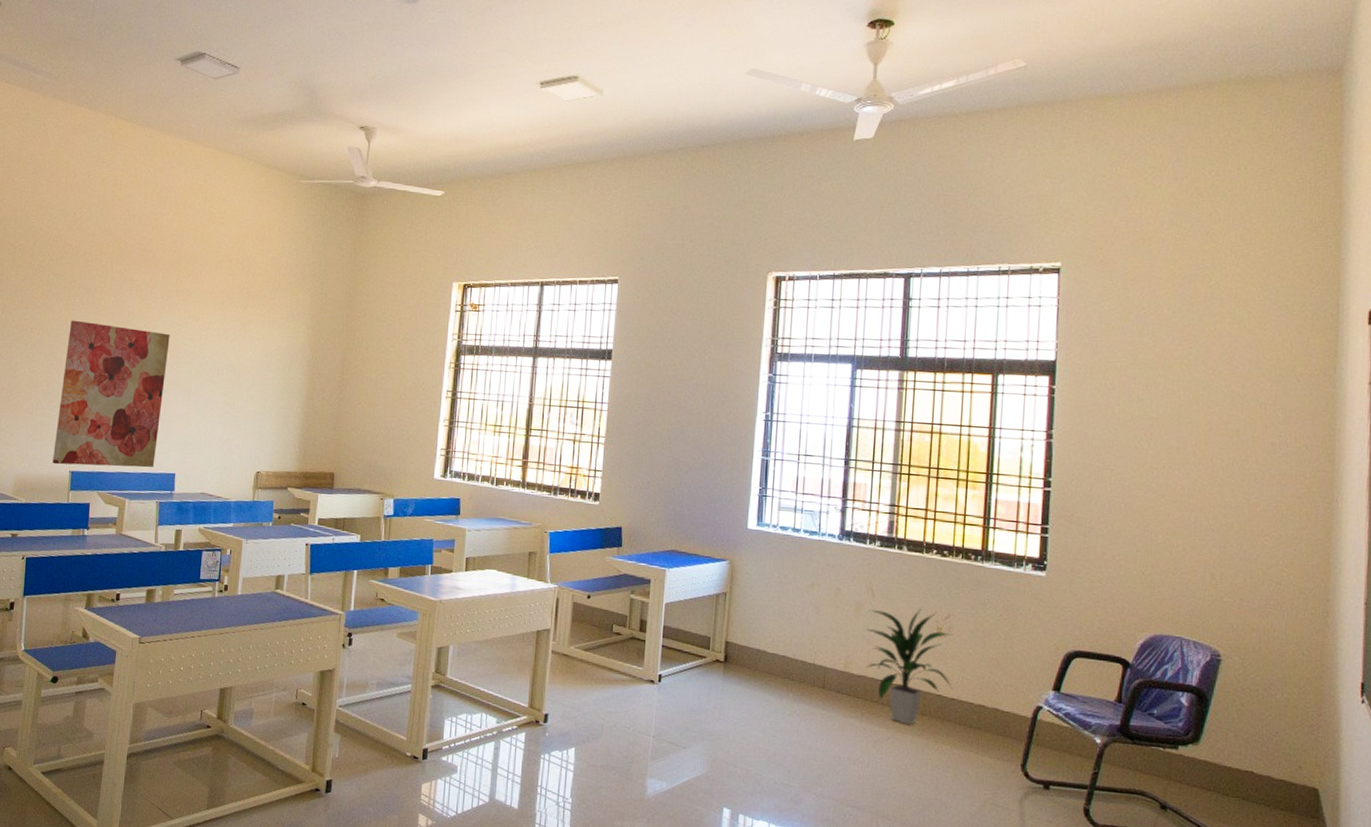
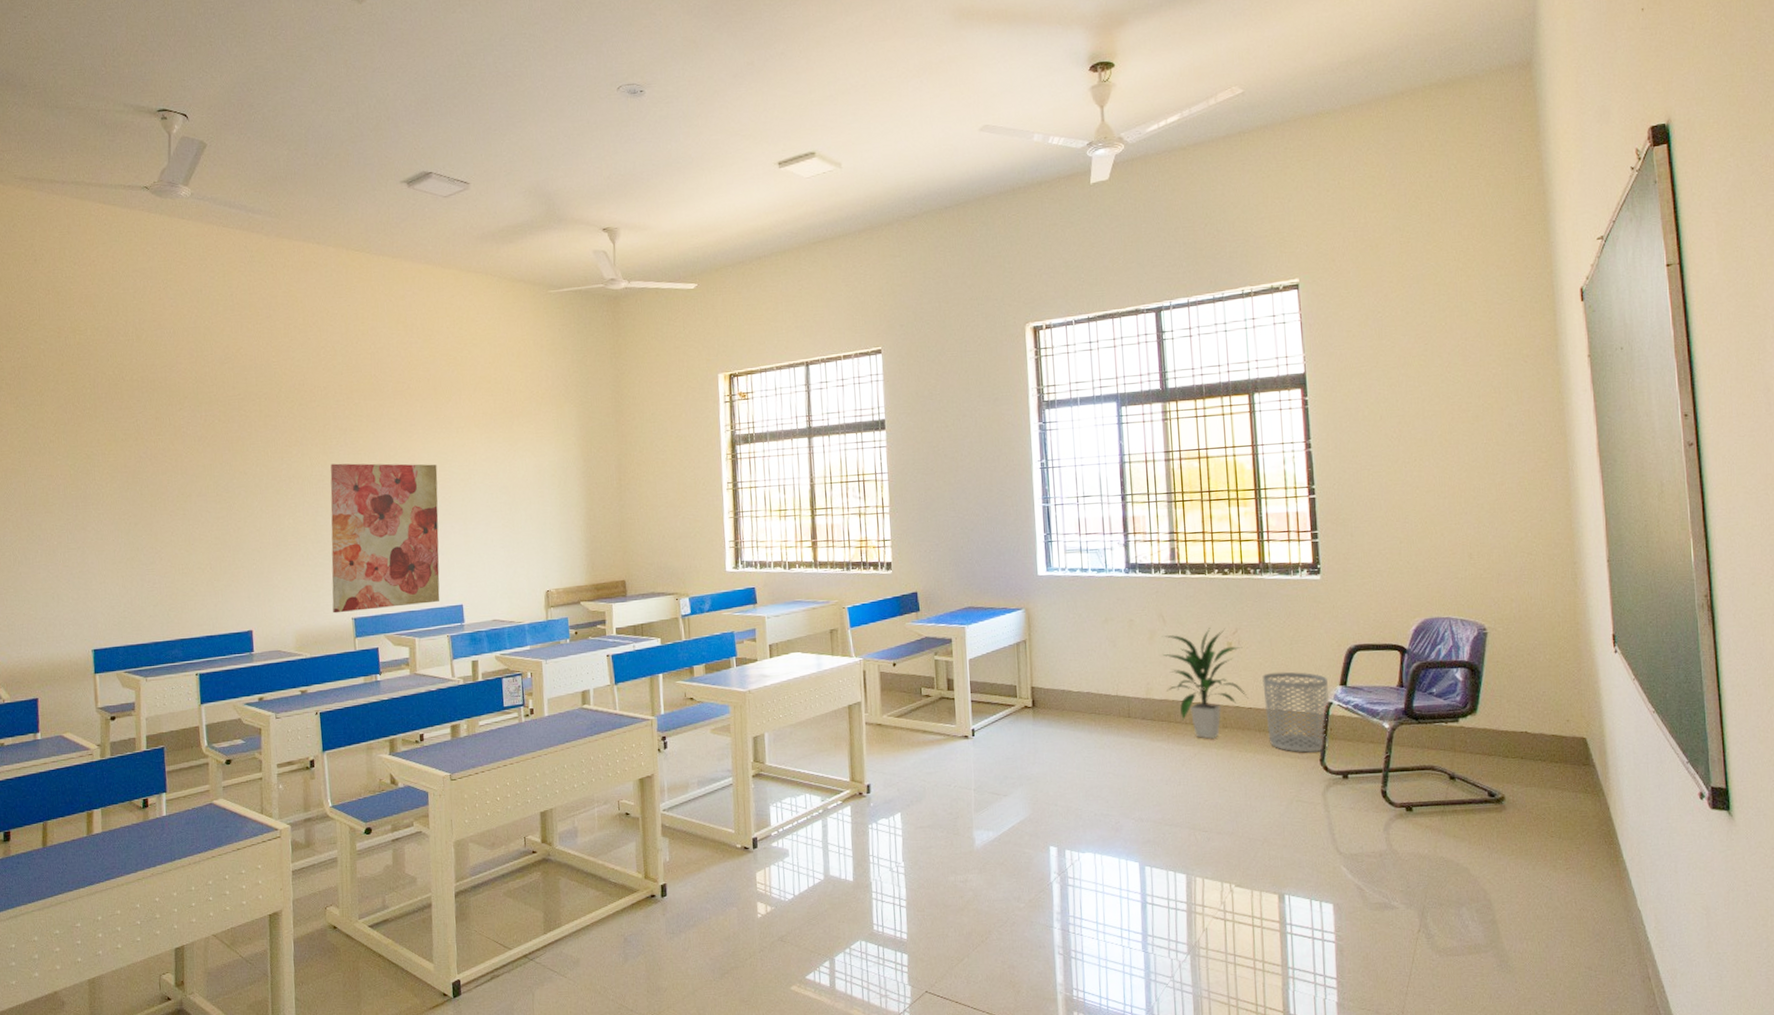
waste bin: none [969,665,1040,757] -> present [1262,671,1330,753]

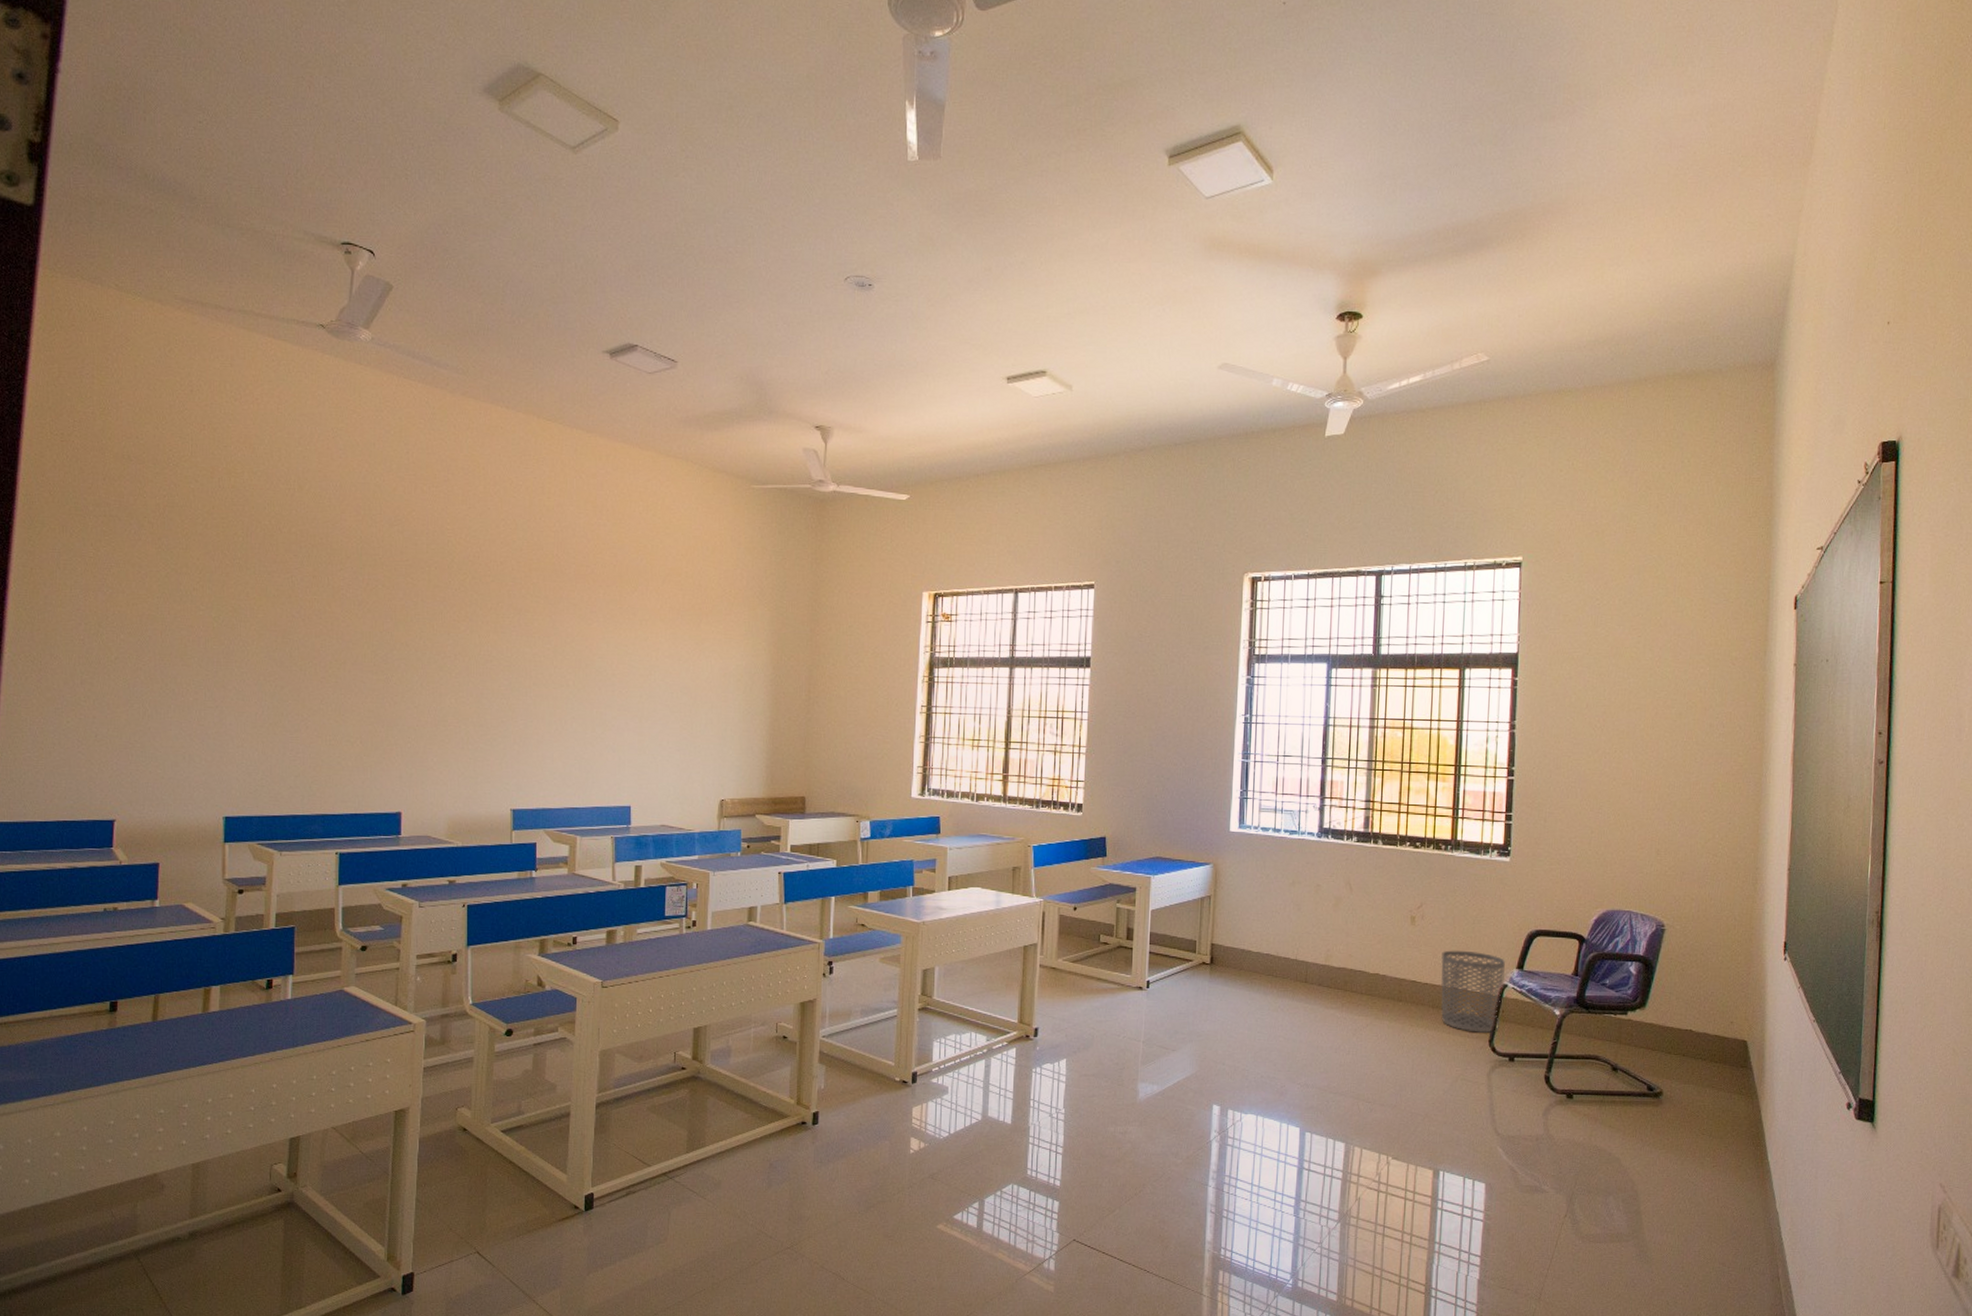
wall art: present [330,463,440,614] -> none [490,644,616,803]
indoor plant: present [1162,628,1248,739] -> none [1346,900,1426,1011]

